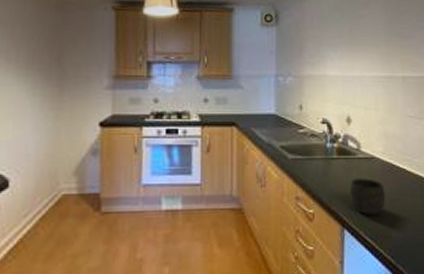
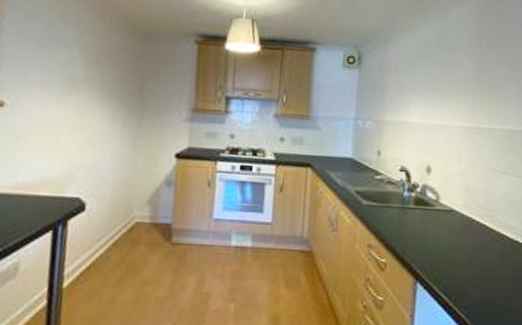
mug: present [349,178,386,216] -> none [425,230,463,271]

